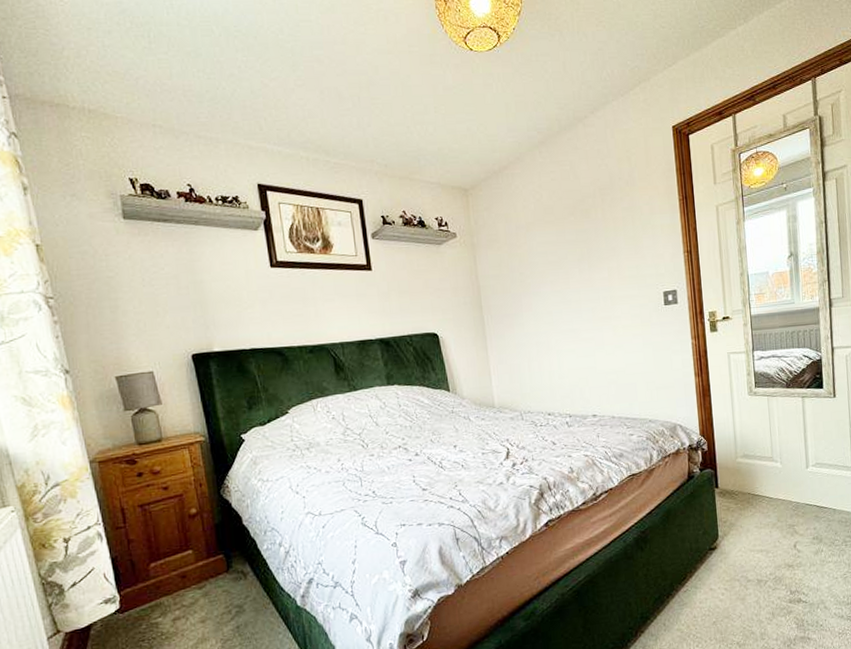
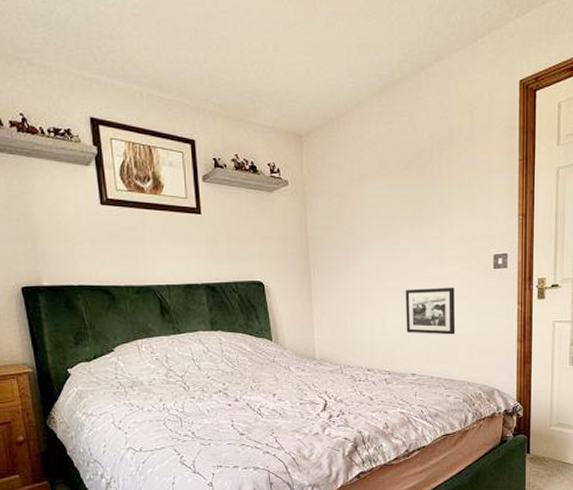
picture frame: none [579,325,633,375] -> present [405,287,456,335]

